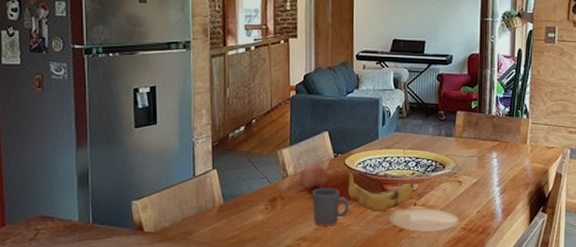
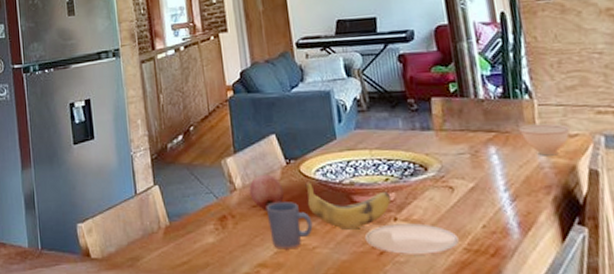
bowl: none [515,137,550,162] -> present [519,123,571,156]

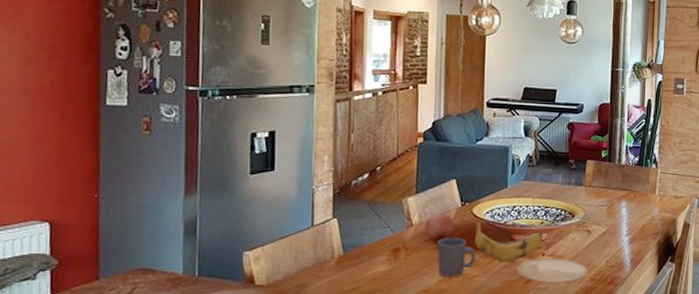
bowl: present [519,123,571,156] -> none [644,187,678,211]

